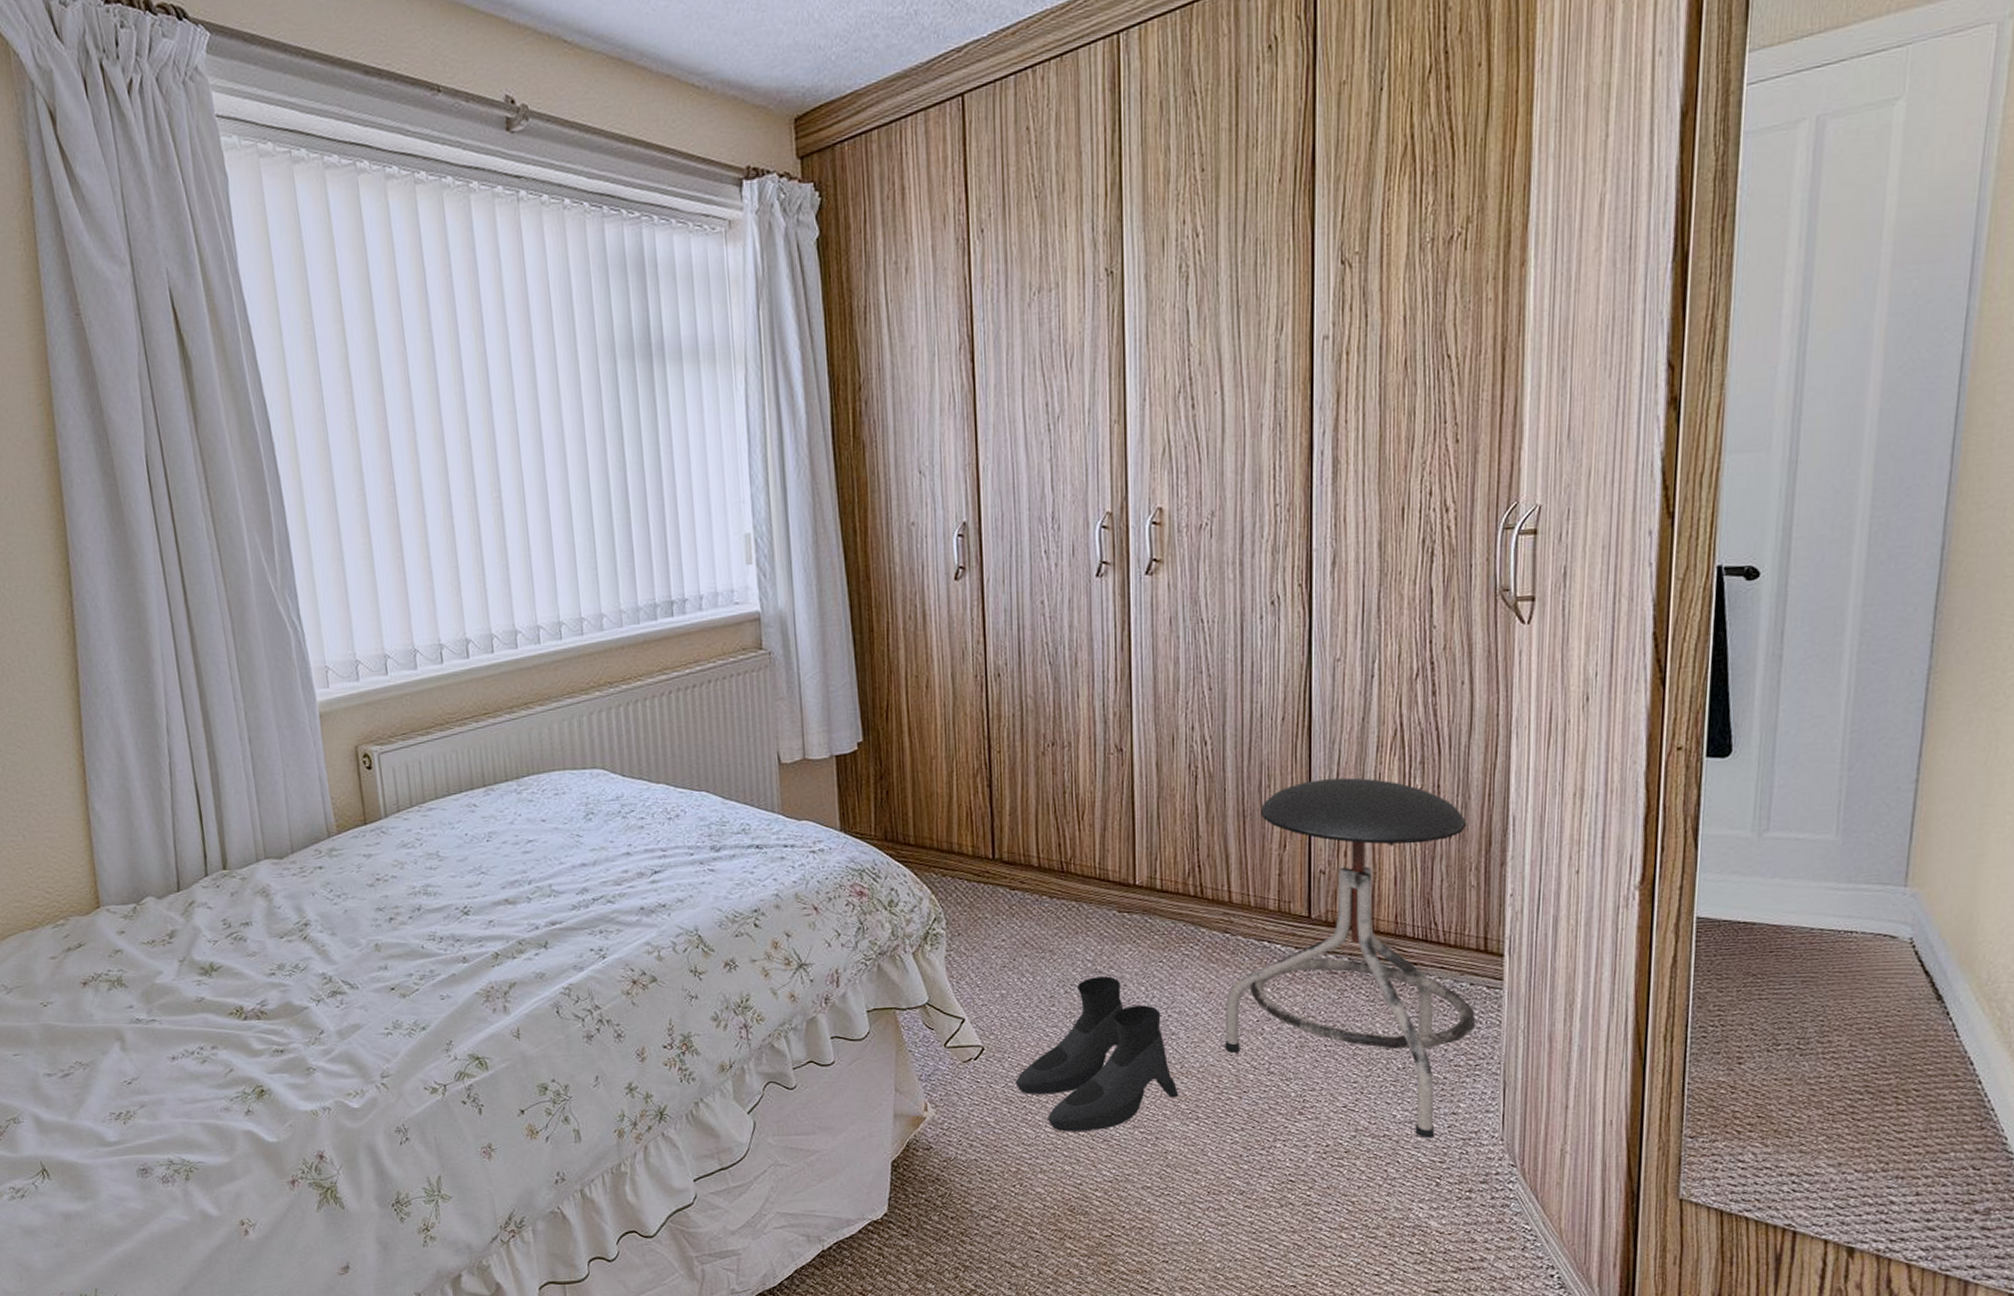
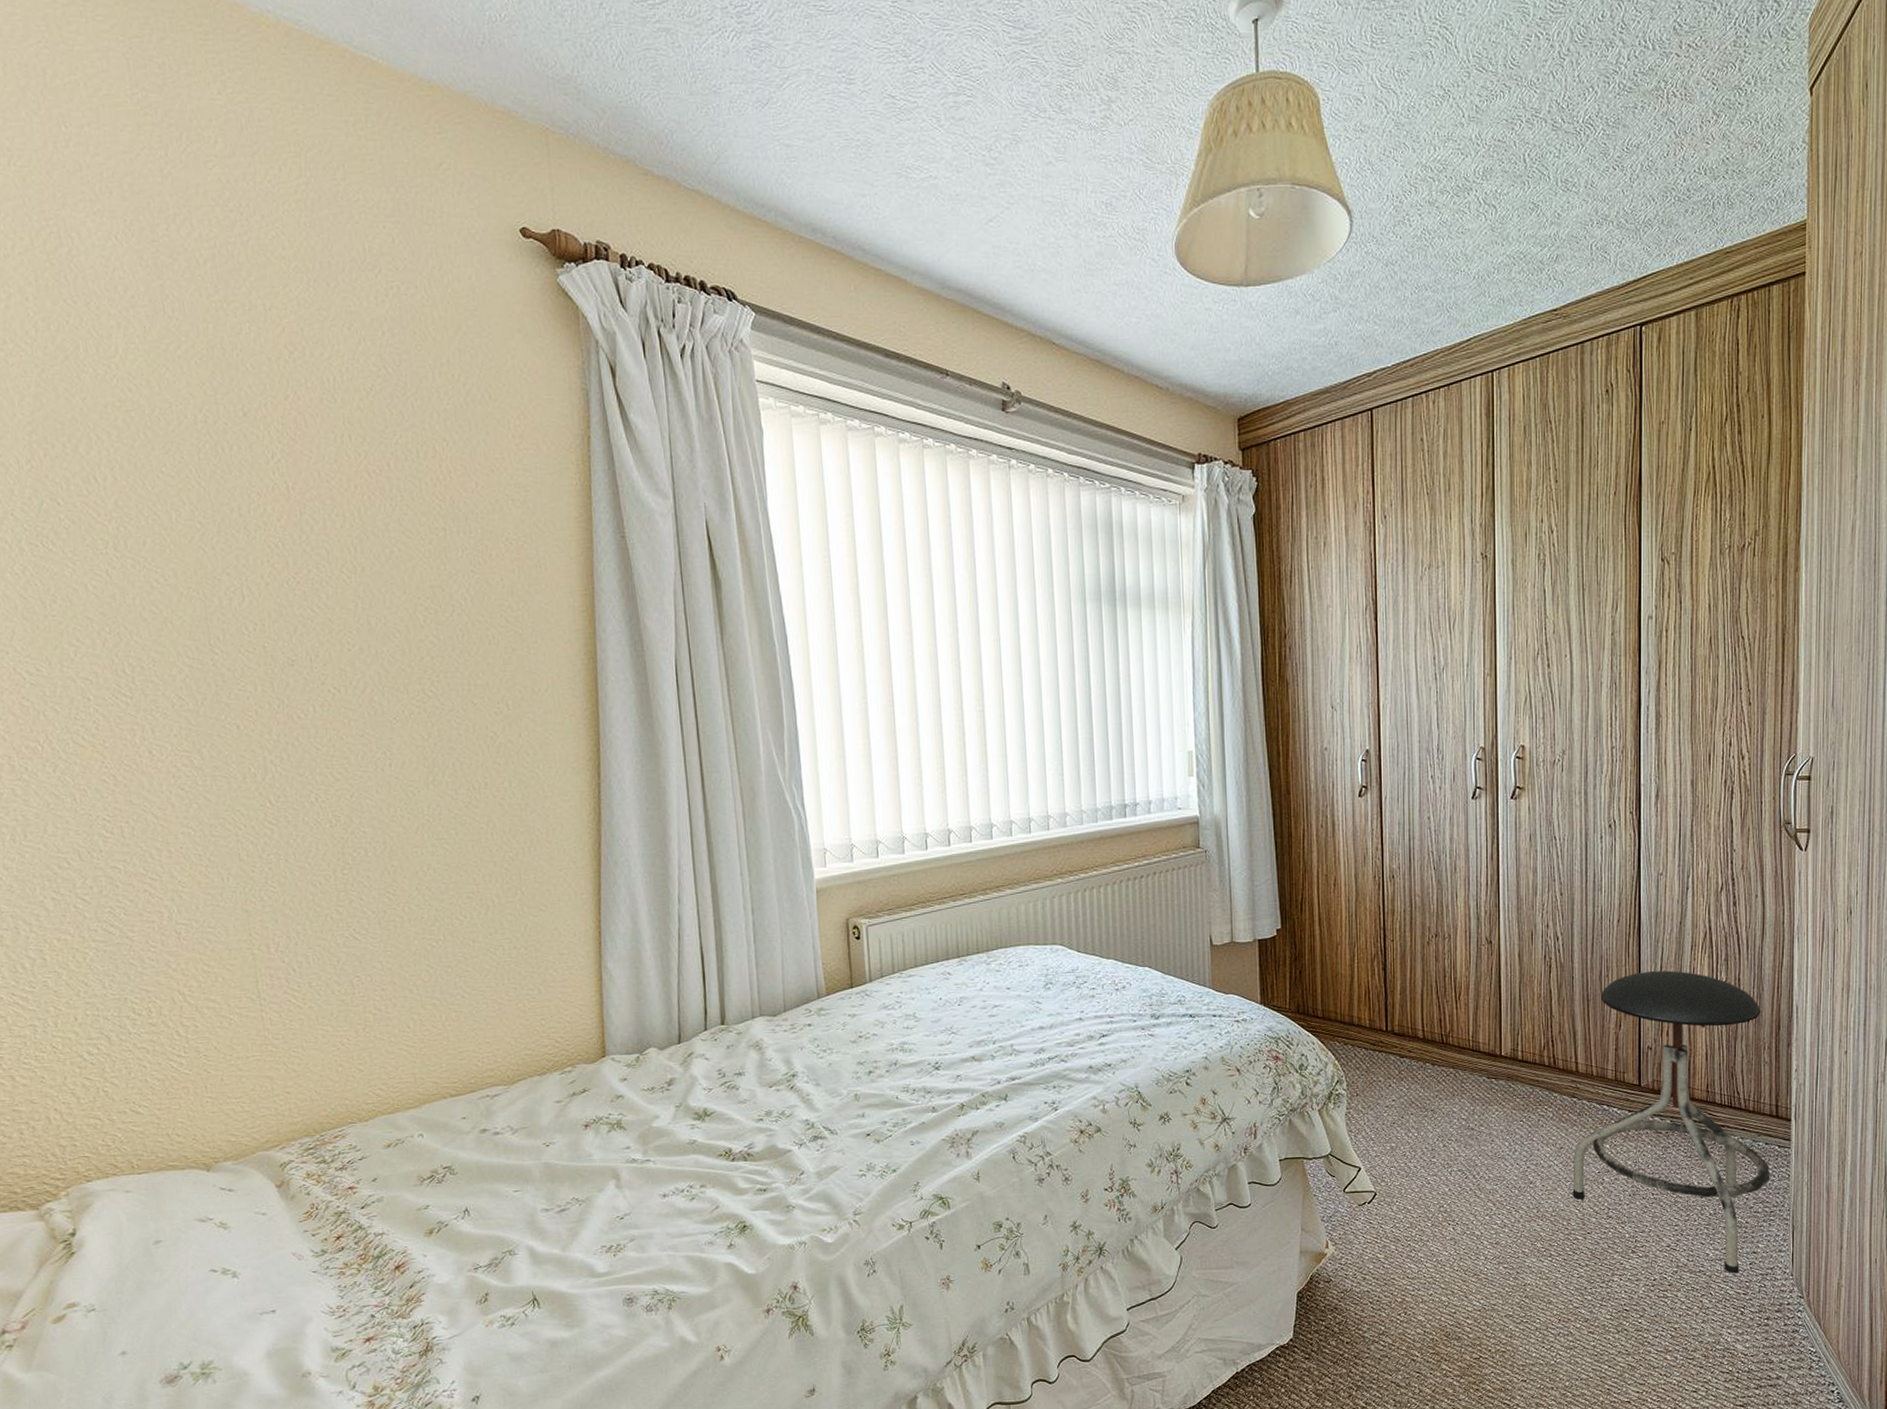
boots: present [1015,976,1179,1132] -> none [1401,1132,1535,1267]

